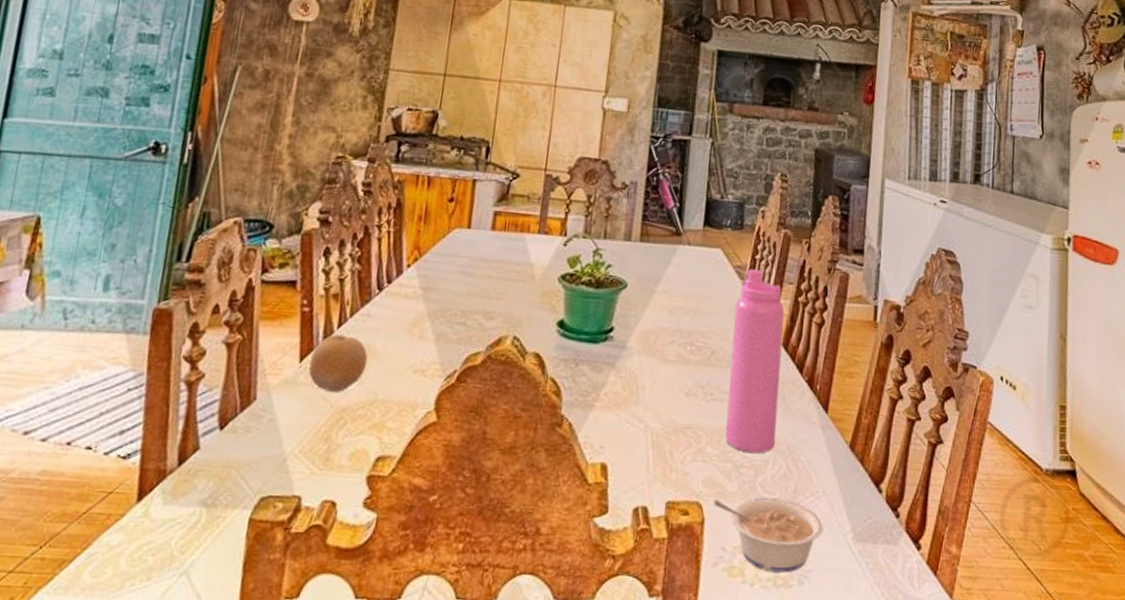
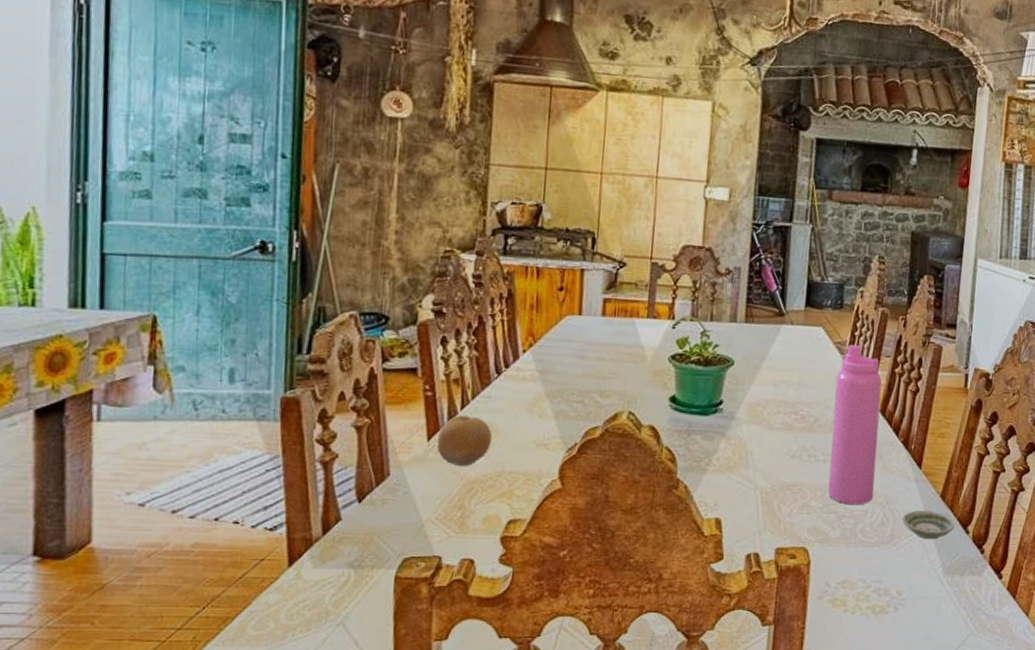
legume: present [713,497,824,573] -> none [818,541,917,602]
saucer: none [807,462,866,499] -> present [902,511,955,540]

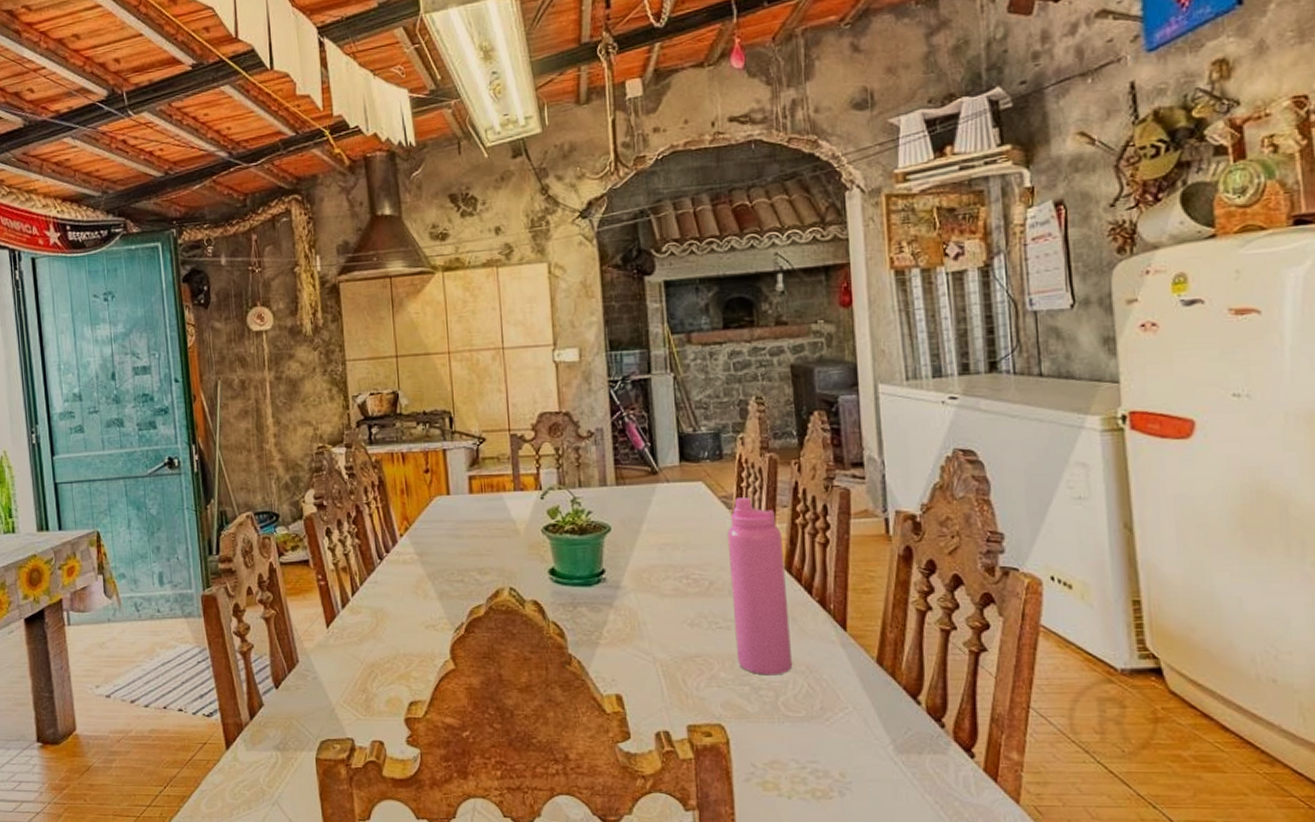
fruit: present [436,415,493,466] -> none [335,602,384,650]
saucer: present [902,511,955,540] -> none [833,679,900,713]

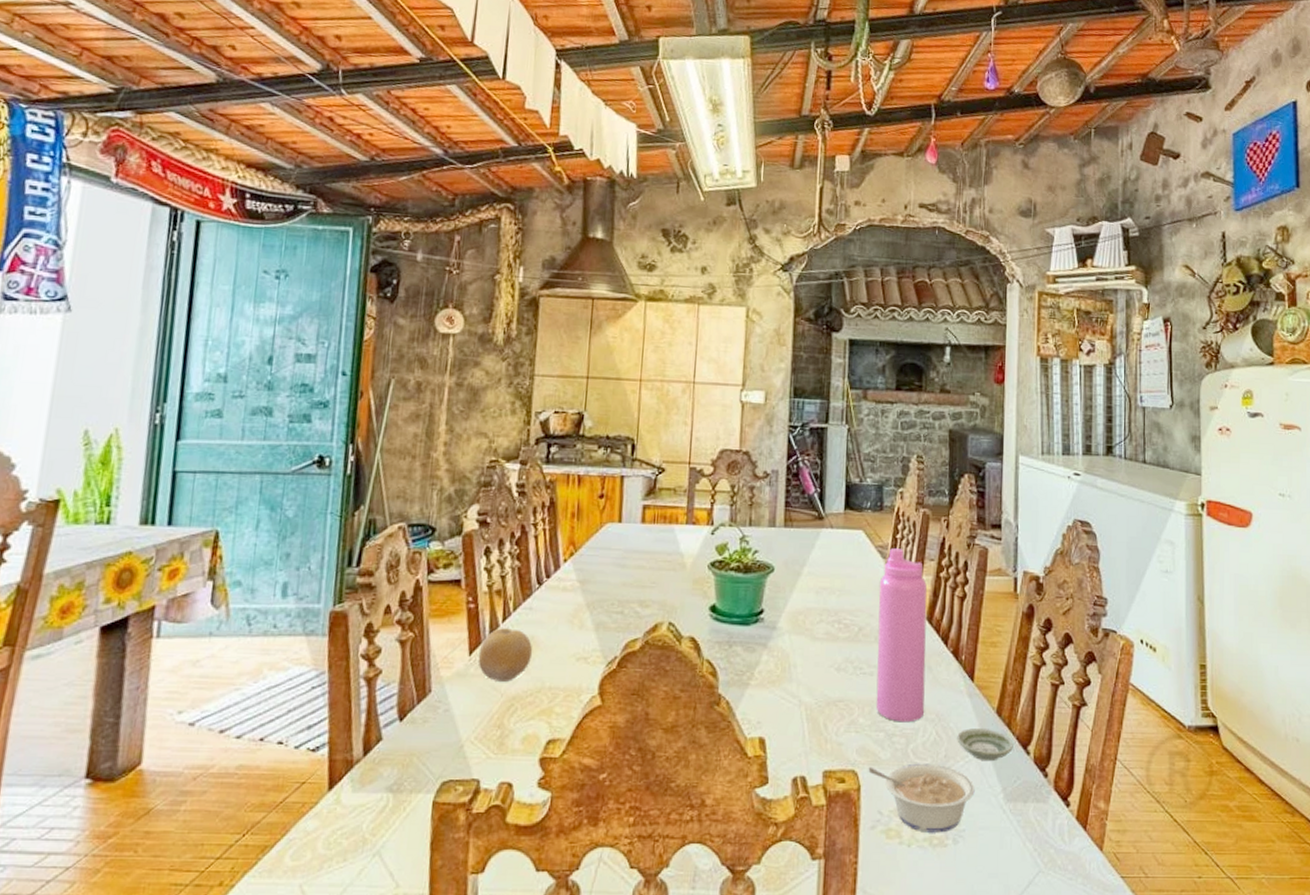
fruit: none [335,602,384,650] -> present [478,628,533,682]
legume: none [736,716,859,785] -> present [868,763,975,833]
saucer: none [833,679,900,713] -> present [957,728,1014,762]

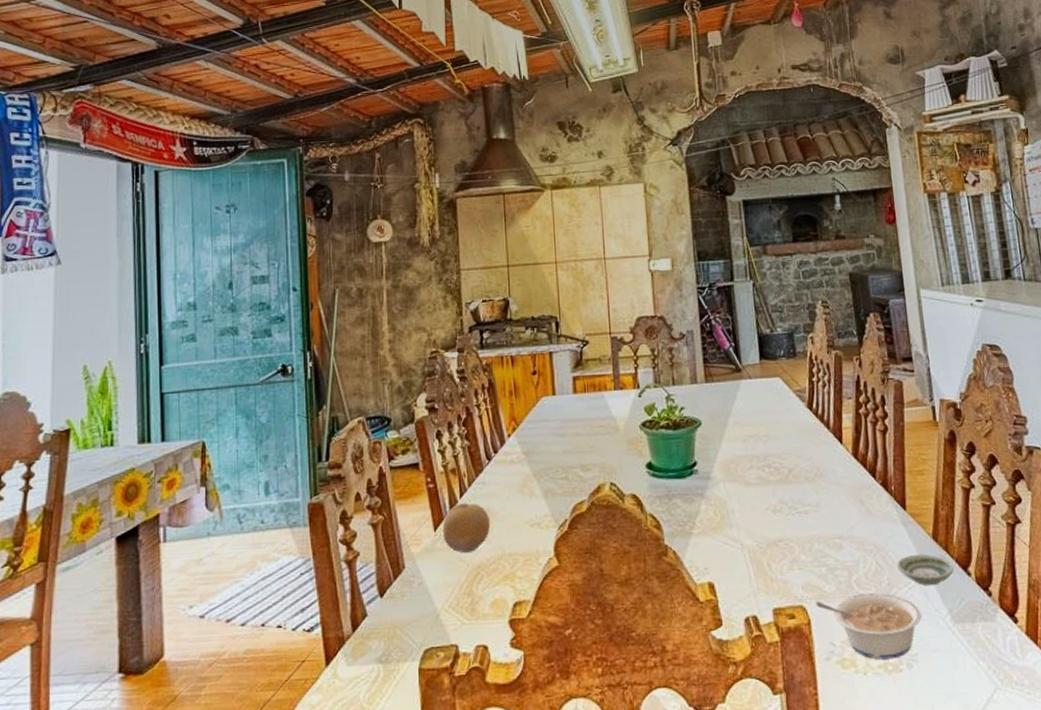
water bottle: present [876,548,927,723] -> none [802,391,863,556]

